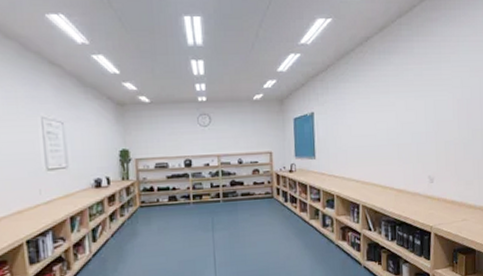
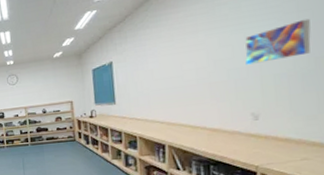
map: none [425,94,470,130] -> present [245,18,311,65]

